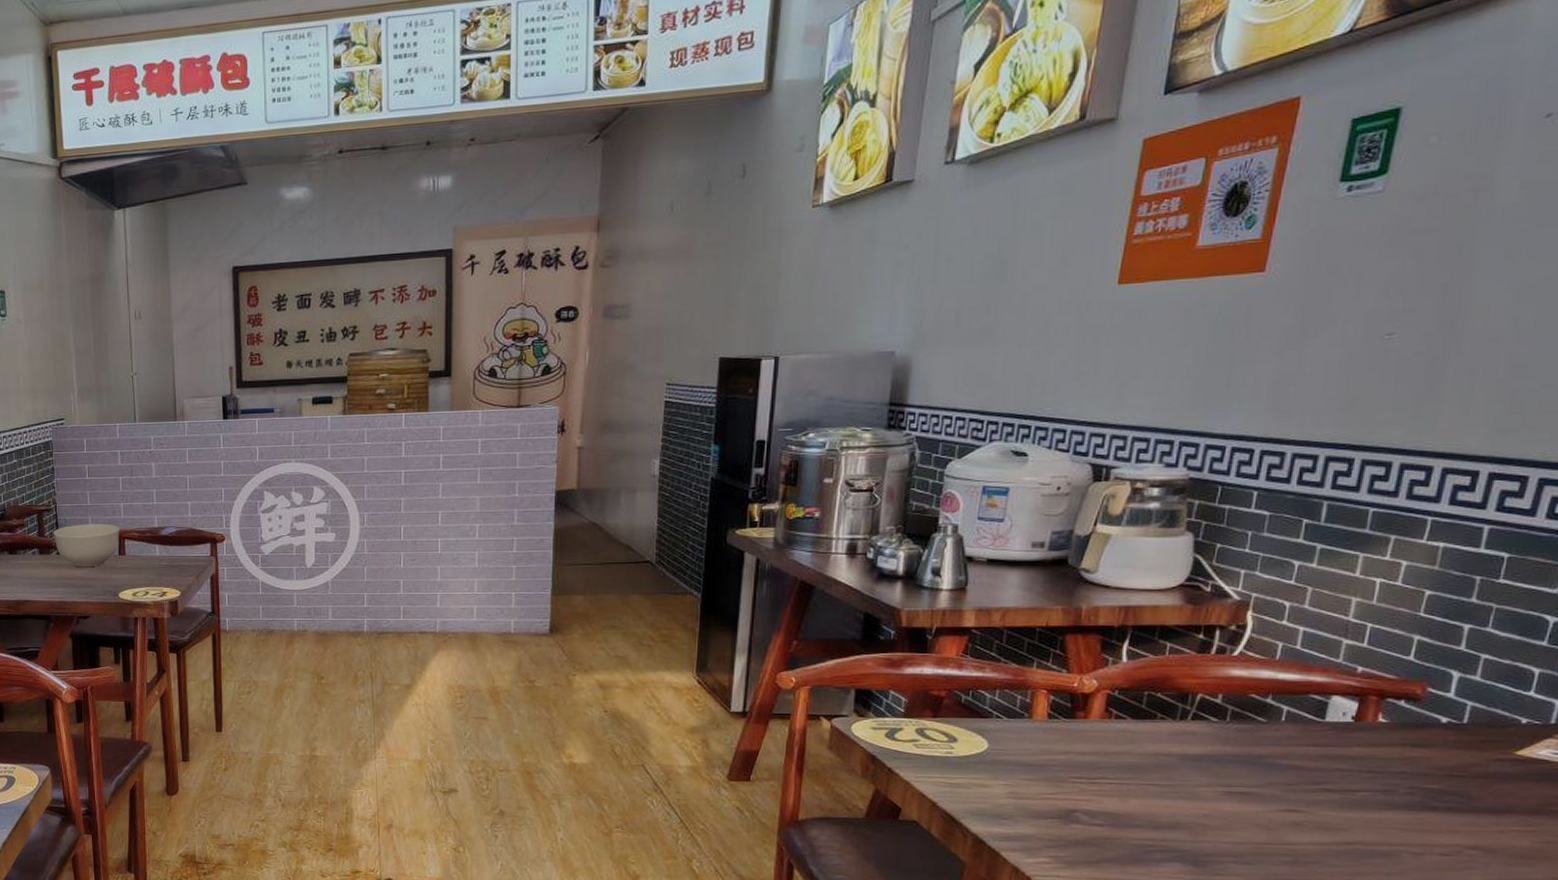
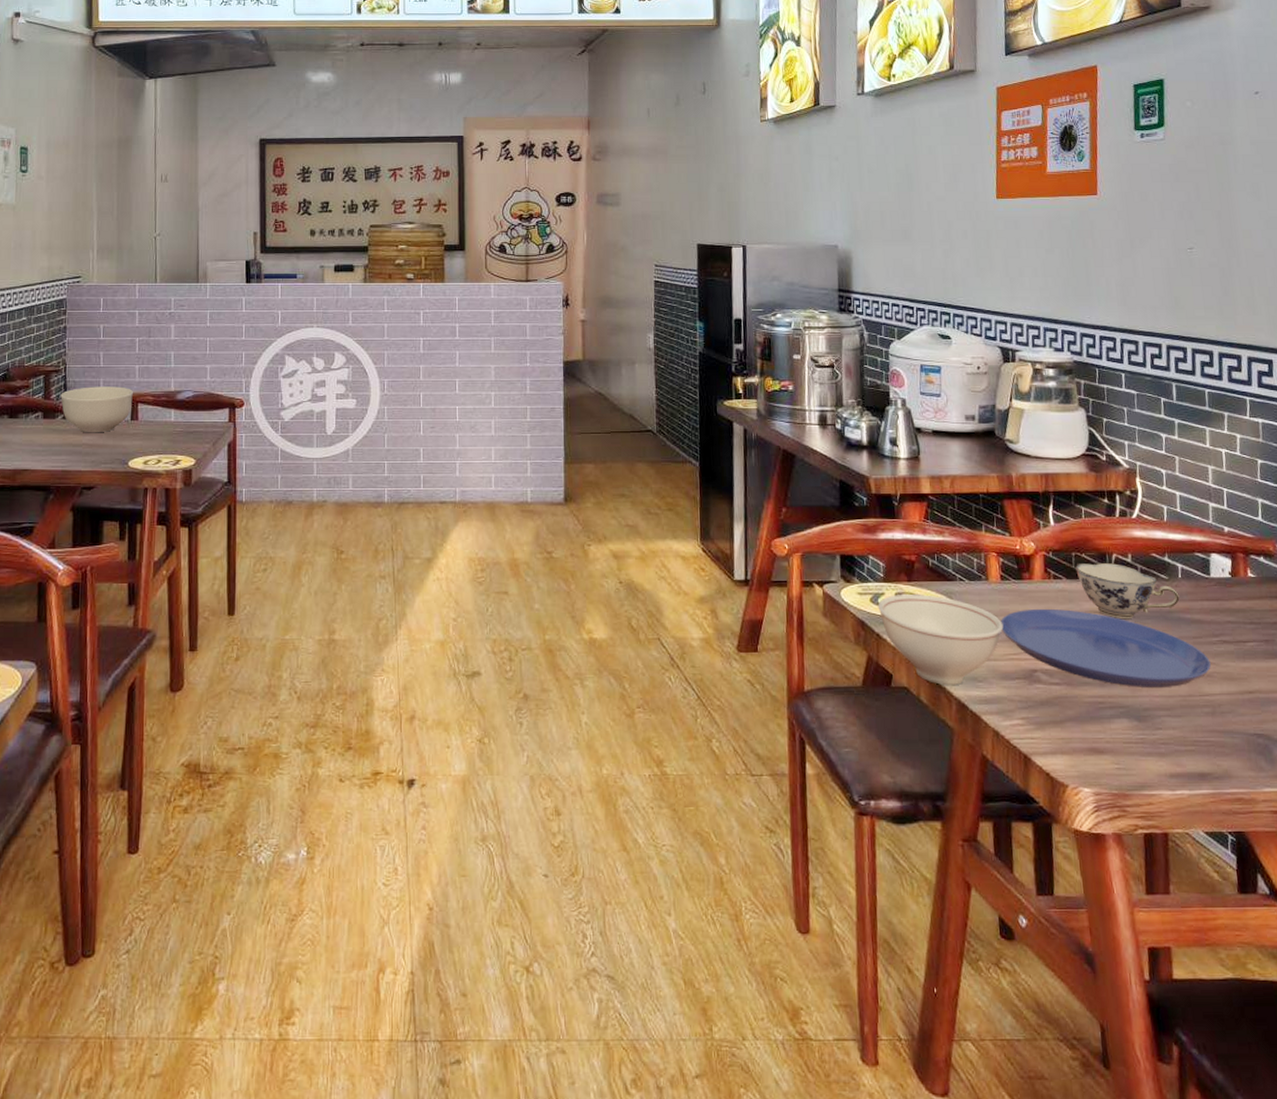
bowl: none [893,730,1043,822] -> present [877,594,1004,686]
plate: none [1039,748,1303,835] -> present [1000,608,1211,689]
teacup: none [1146,701,1278,763] -> present [1075,561,1180,620]

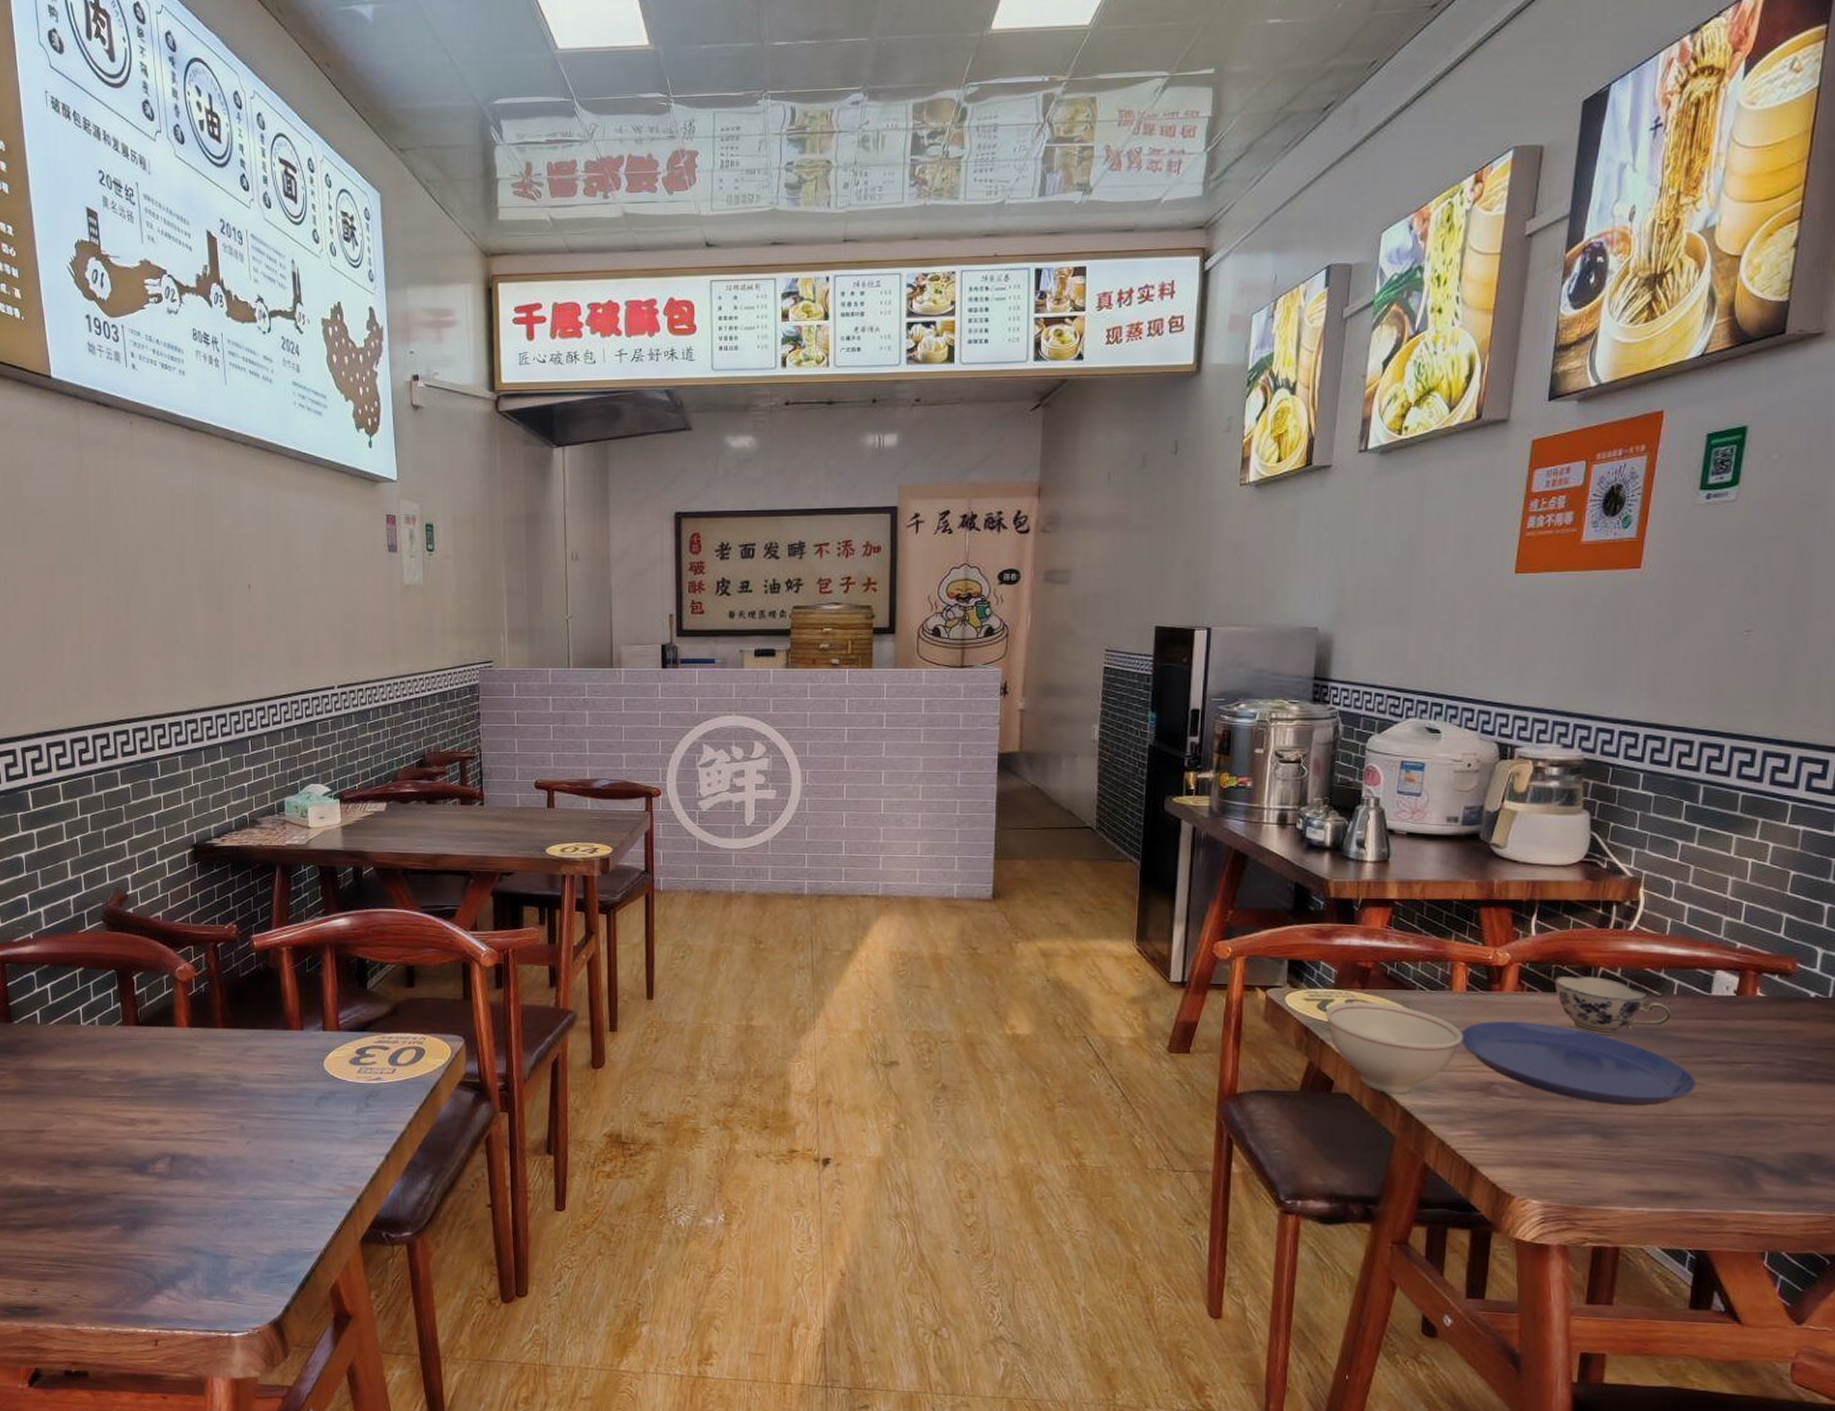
bowl: present [60,386,134,433] -> none [477,774,550,820]

